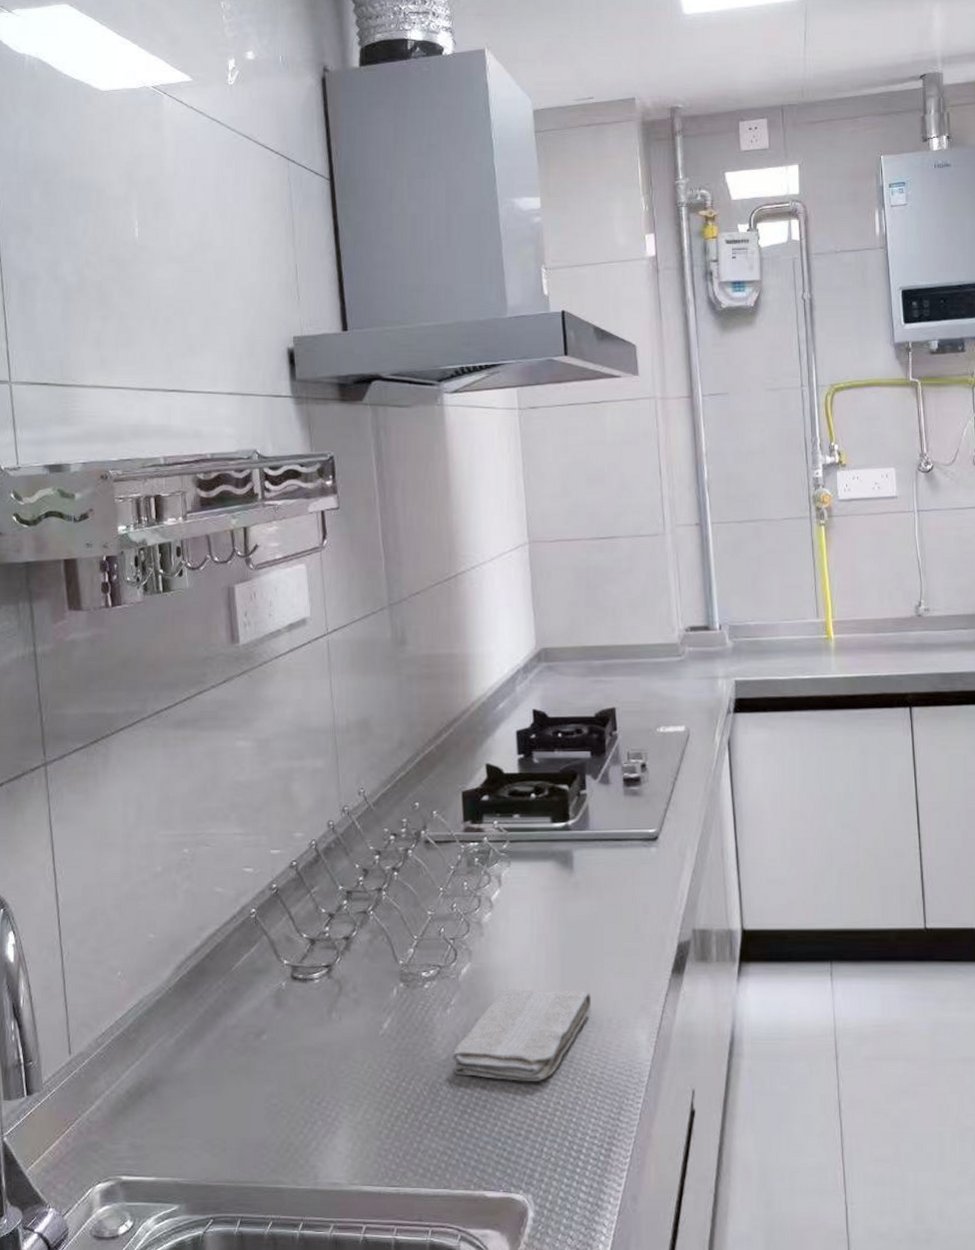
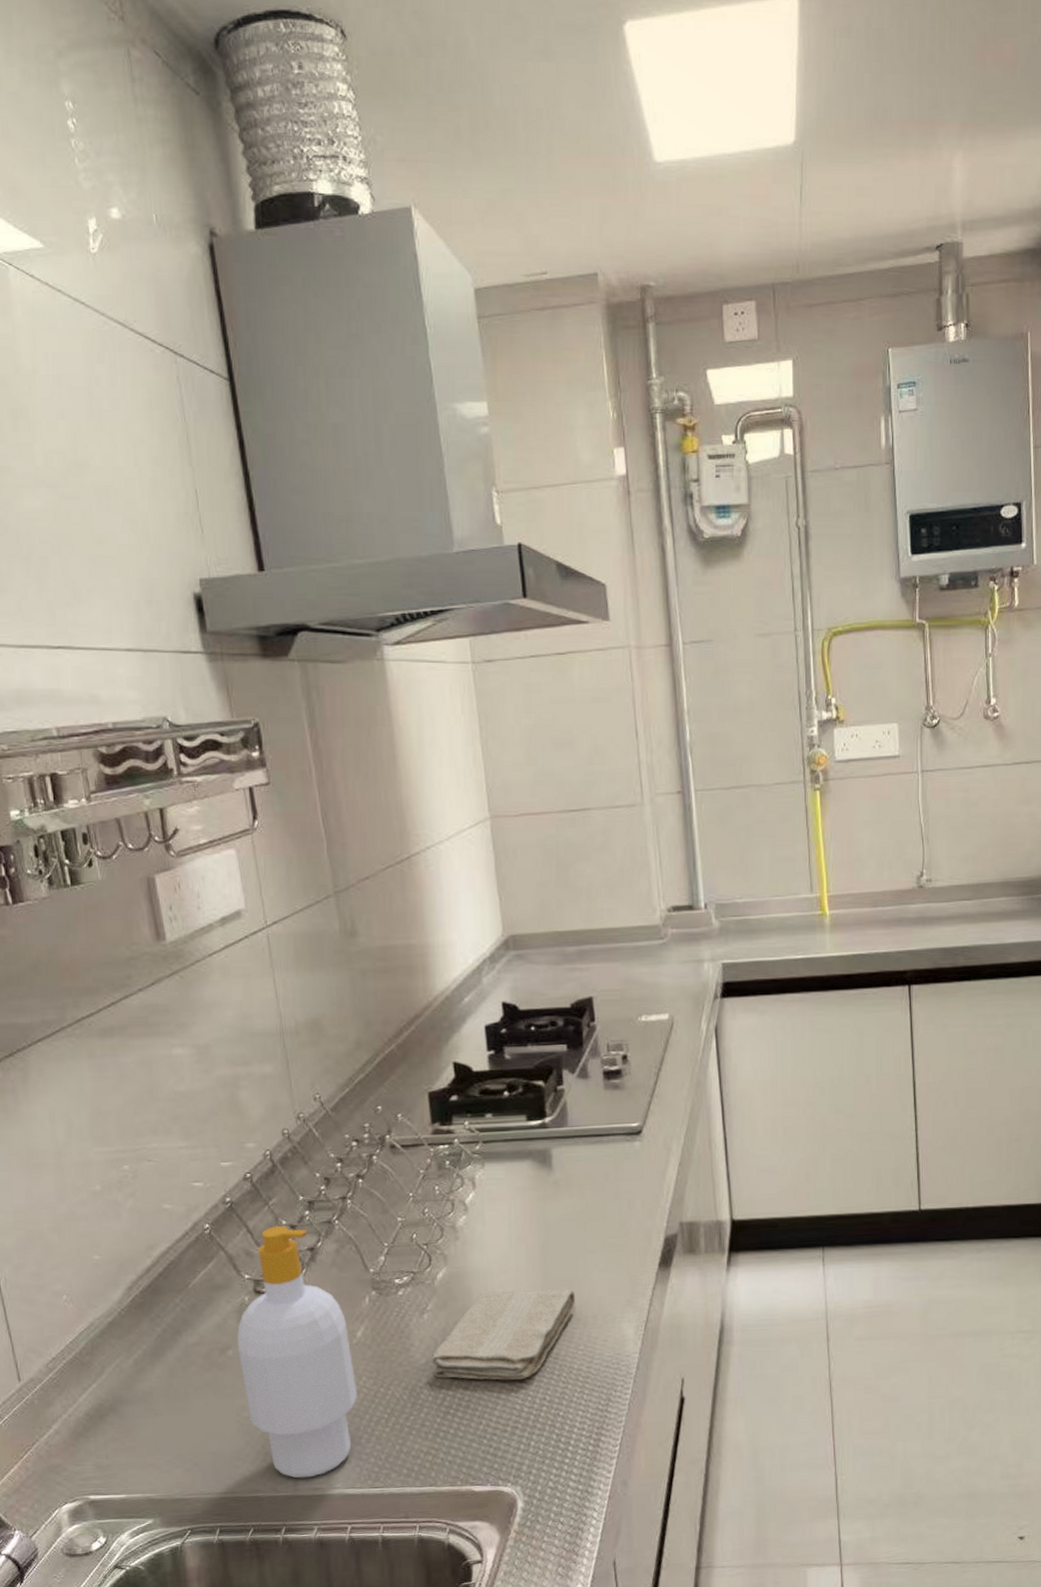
soap bottle: none [271,914,381,1172] -> present [236,1226,358,1479]

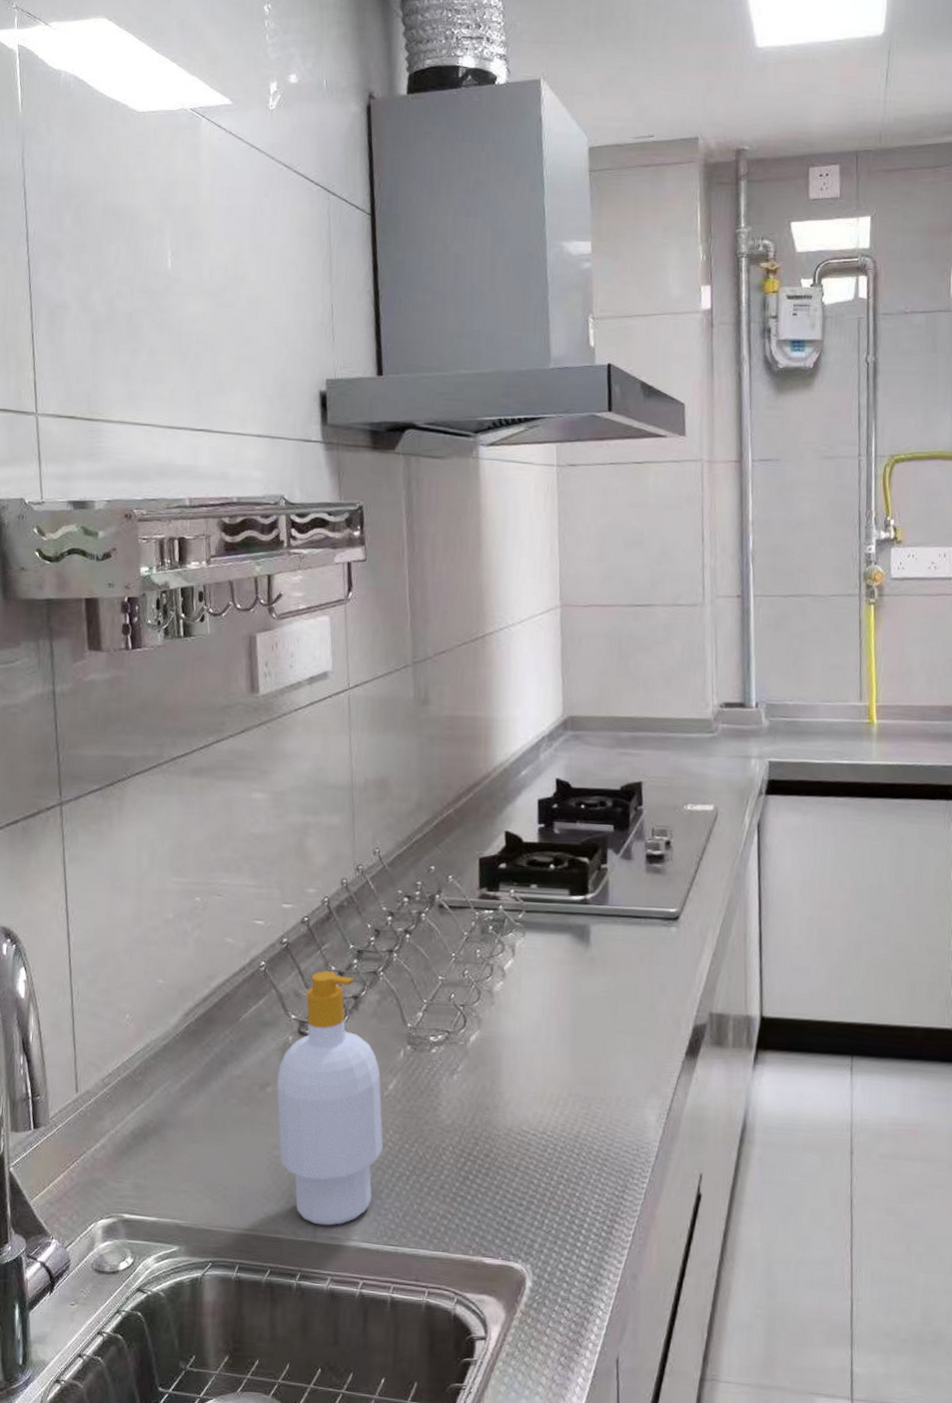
washcloth: present [431,1289,576,1380] -> none [456,1058,602,1153]

